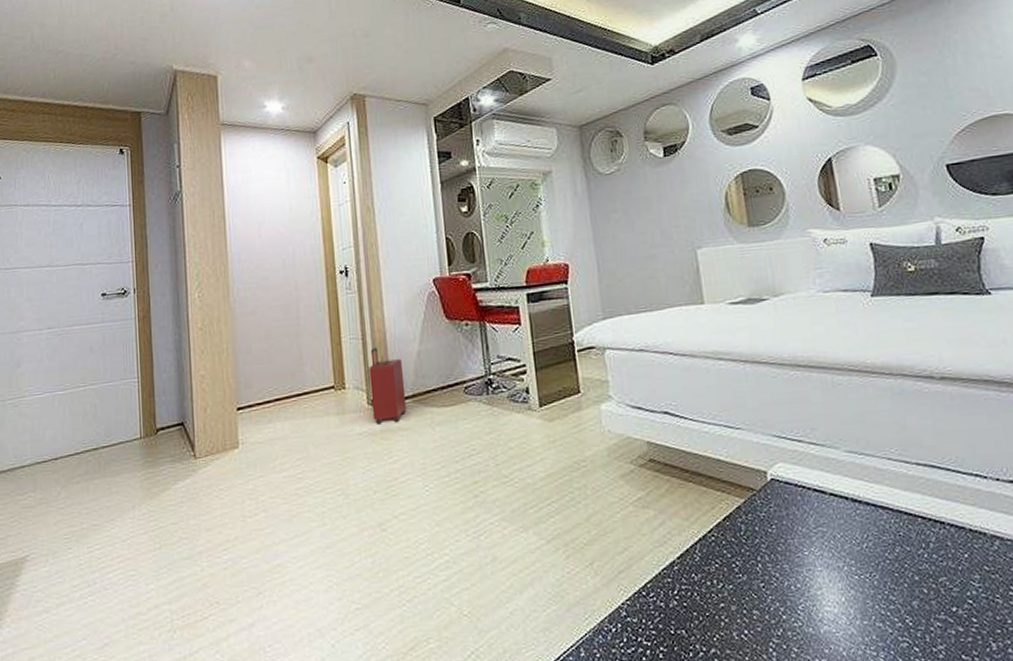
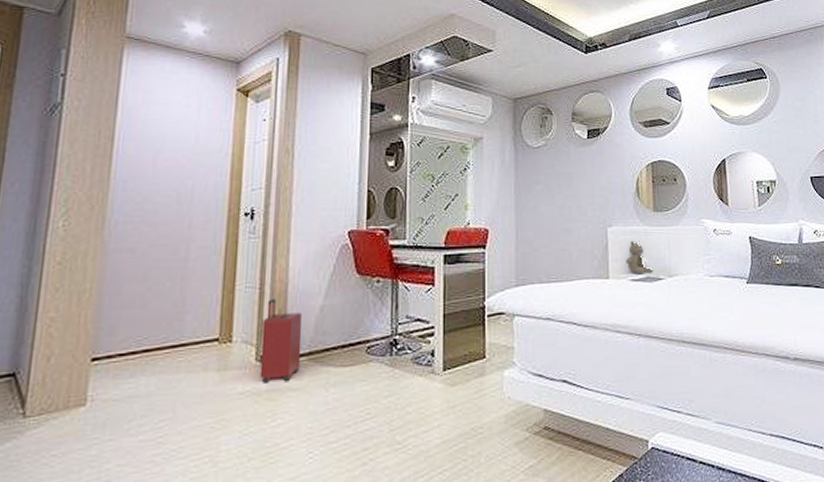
teddy bear: none [721,260,754,297] -> present [626,241,653,275]

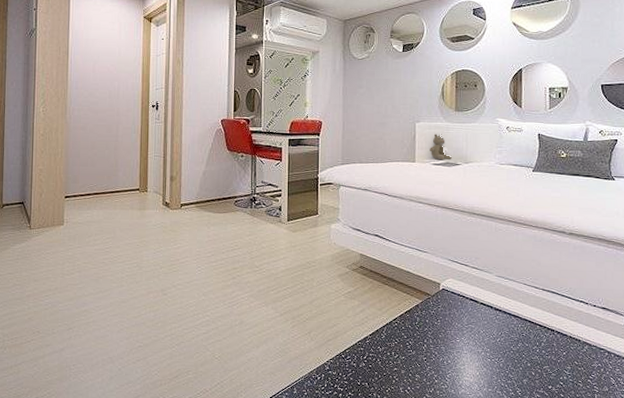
suitcase: present [259,298,302,383] -> none [165,164,192,220]

